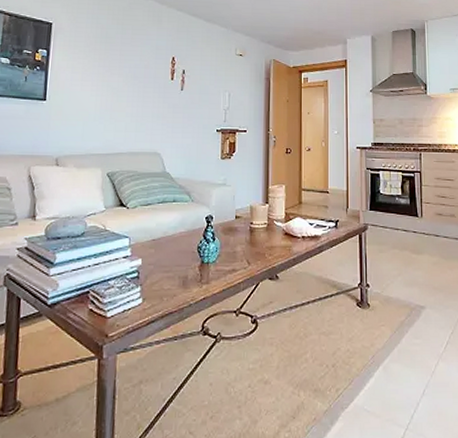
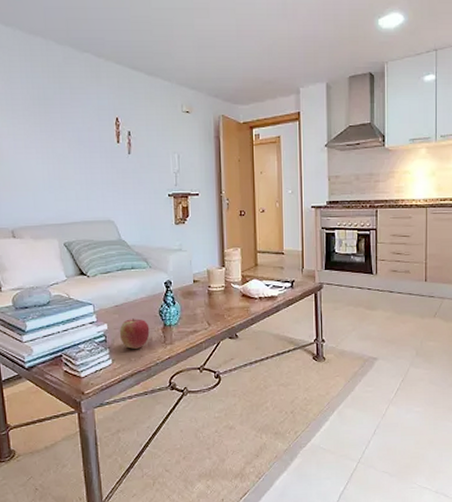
apple: none [153,254,186,287] -> present [119,319,150,349]

